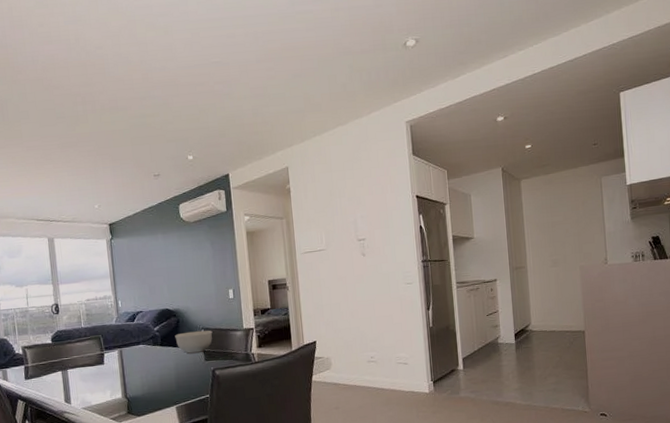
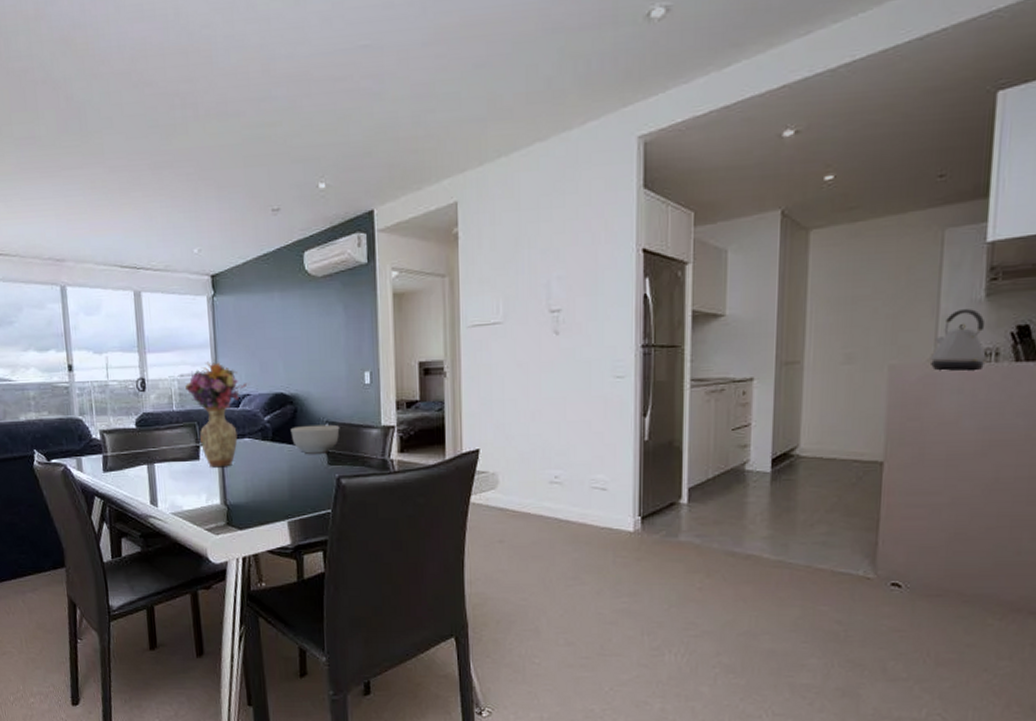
flower arrangement: none [91,285,142,370] -> present [185,358,249,468]
kettle: none [604,227,637,268] -> present [930,309,987,371]

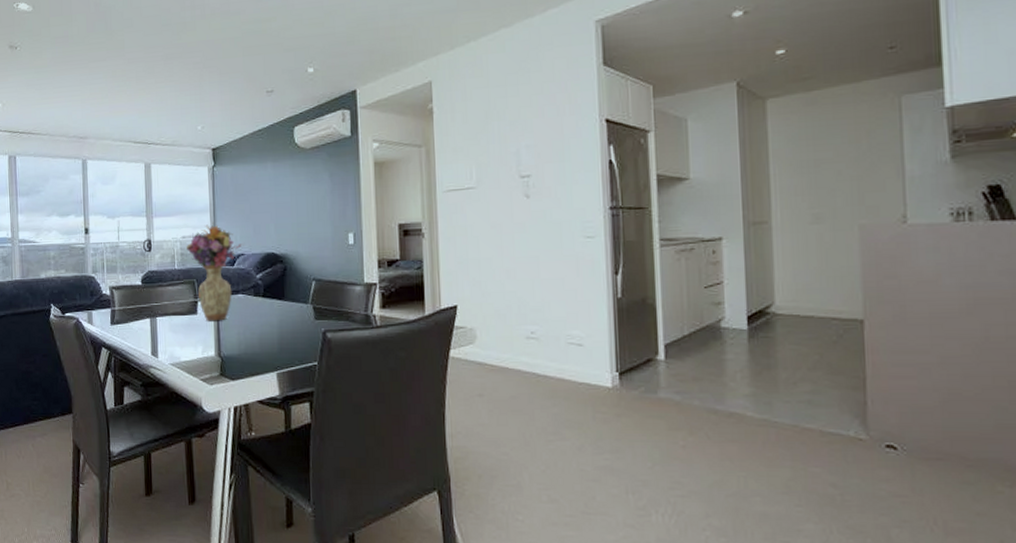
bowl: present [290,424,340,455] -> none [280,282,326,310]
kettle: present [930,309,987,371] -> none [900,170,960,230]

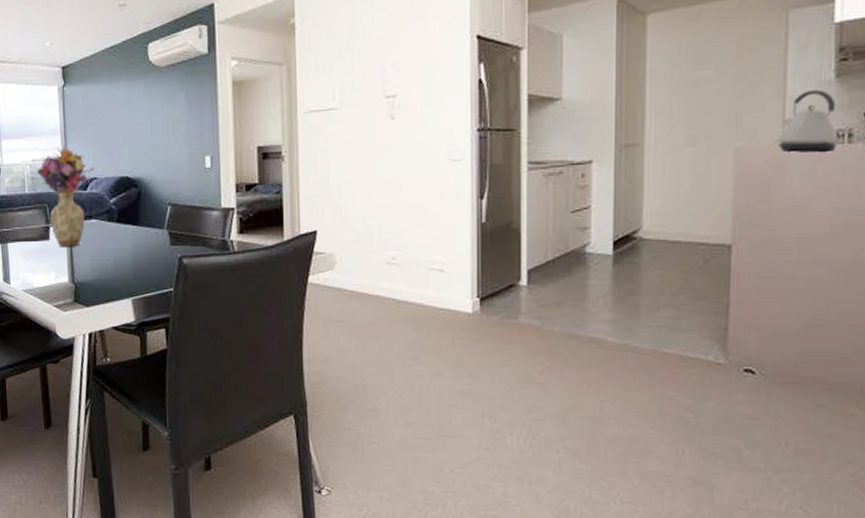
kettle: none [900,170,960,230] -> present [777,90,839,152]

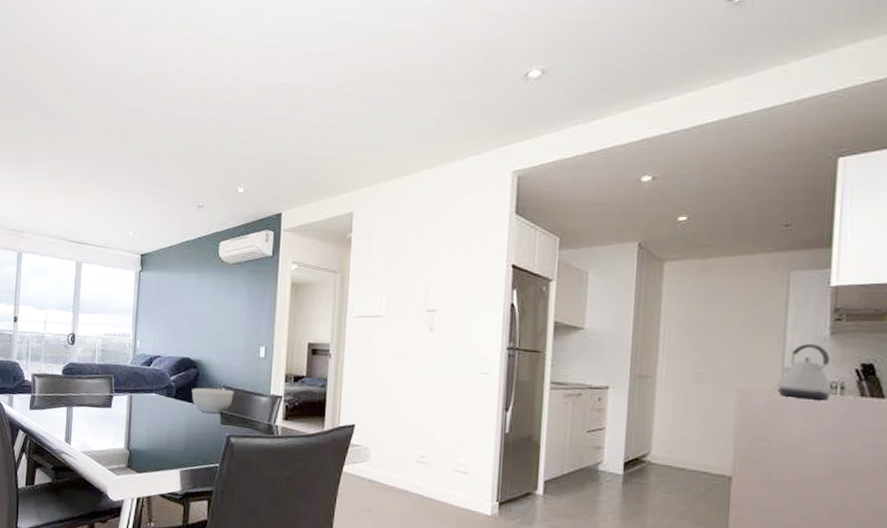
flower arrangement: present [37,144,96,247] -> none [108,323,161,416]
bowl: none [135,206,182,236] -> present [191,387,234,415]

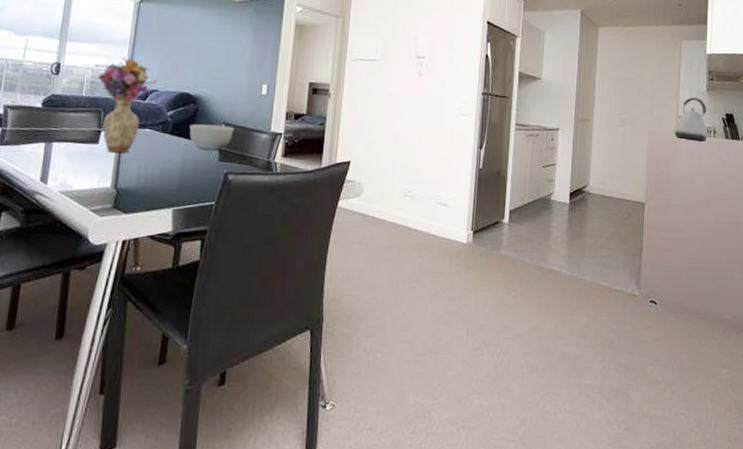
flower arrangement: none [108,323,161,416] -> present [98,55,159,153]

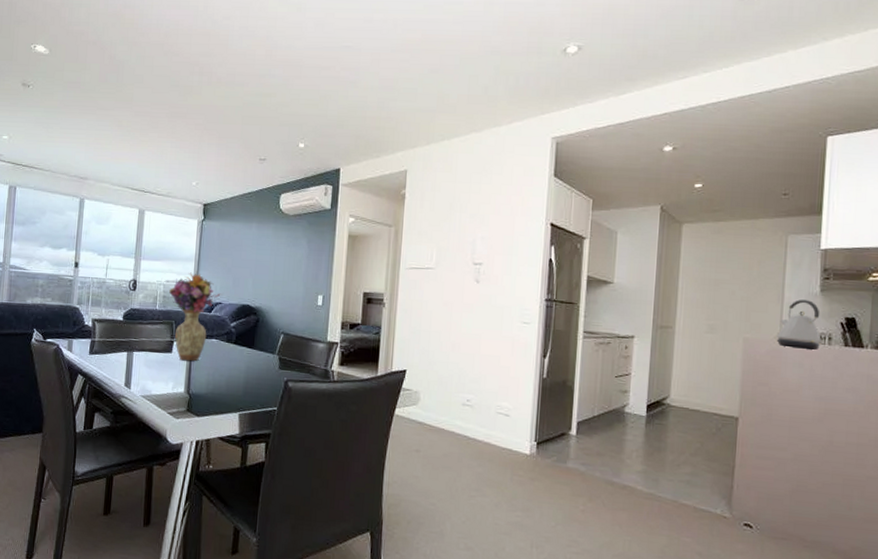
bowl: present [189,123,235,151] -> none [251,333,293,360]

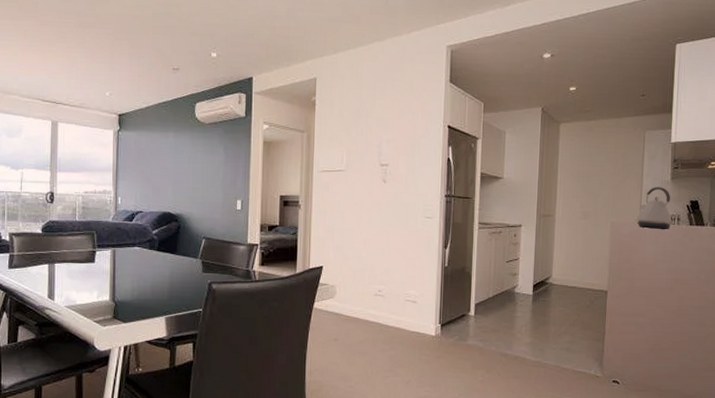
flower arrangement: present [169,270,222,361] -> none [88,180,143,270]

